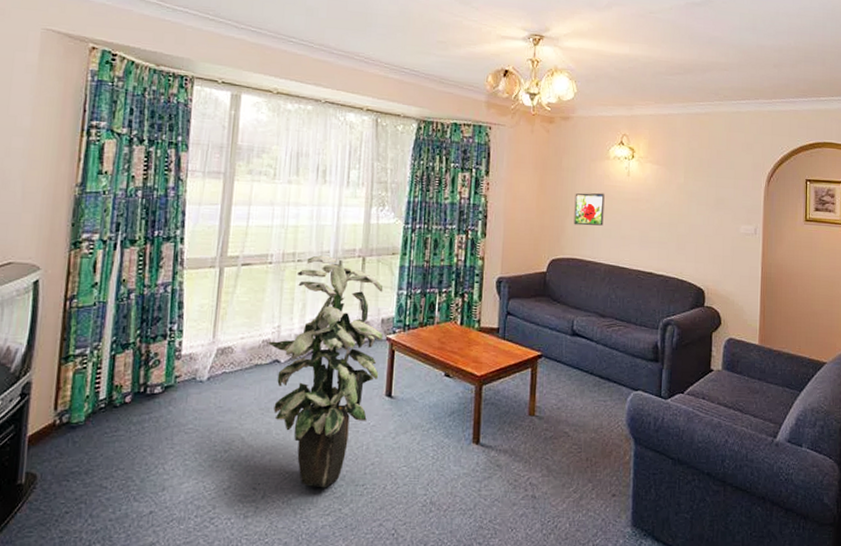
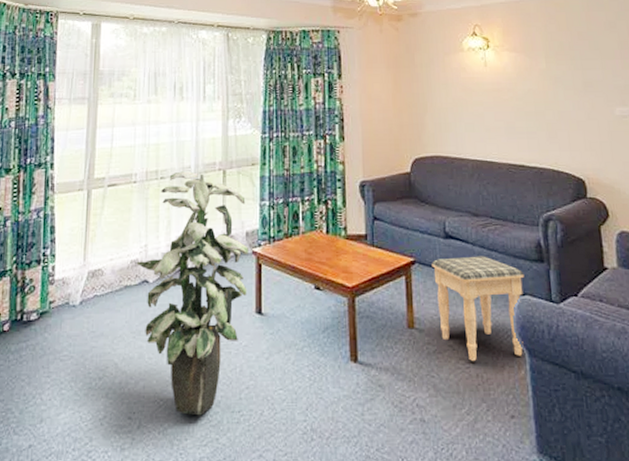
footstool: none [557,353,640,446] -> present [432,256,525,361]
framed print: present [573,192,605,226] -> none [432,86,465,121]

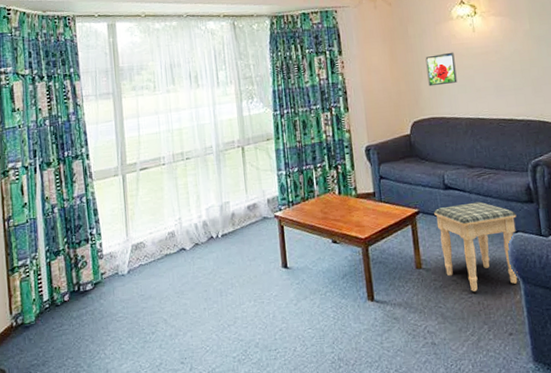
indoor plant: present [136,171,248,416] -> none [173,150,273,356]
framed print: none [432,86,465,121] -> present [425,52,457,87]

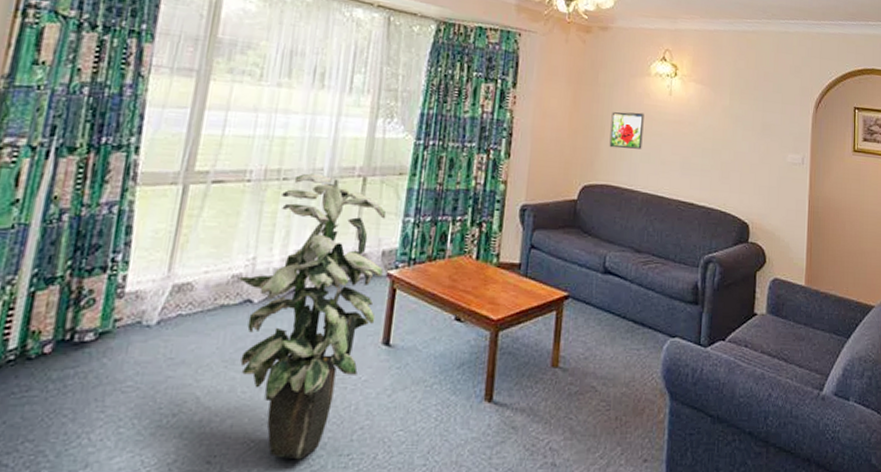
indoor plant: none [173,150,273,356] -> present [239,173,387,460]
footstool: present [434,201,518,291] -> none [585,294,678,403]

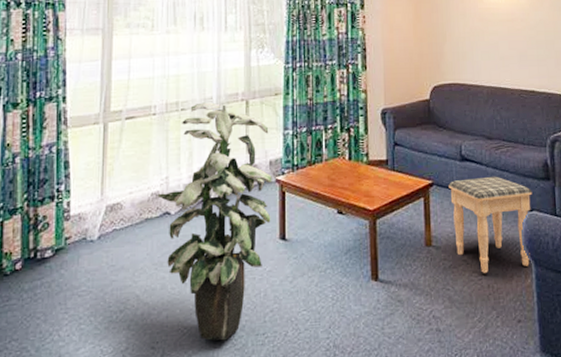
footstool: none [585,294,678,403] -> present [448,176,533,273]
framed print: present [609,112,644,149] -> none [450,16,481,50]

